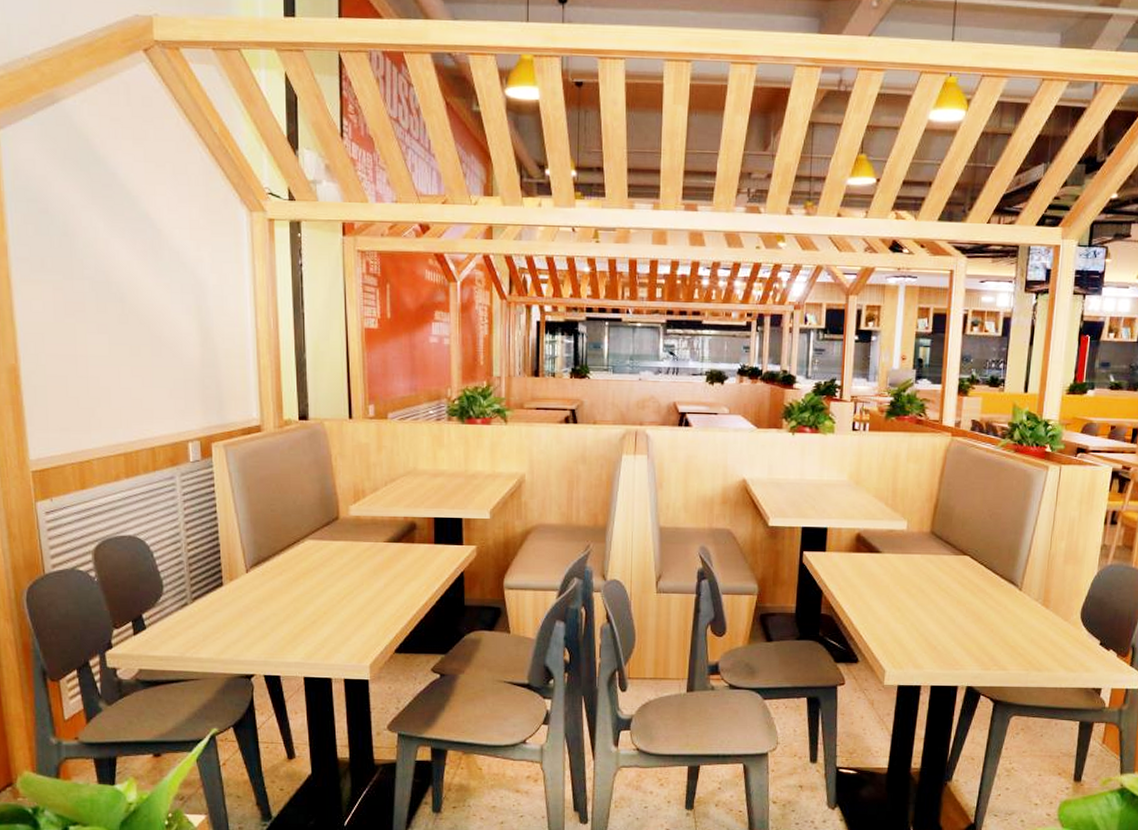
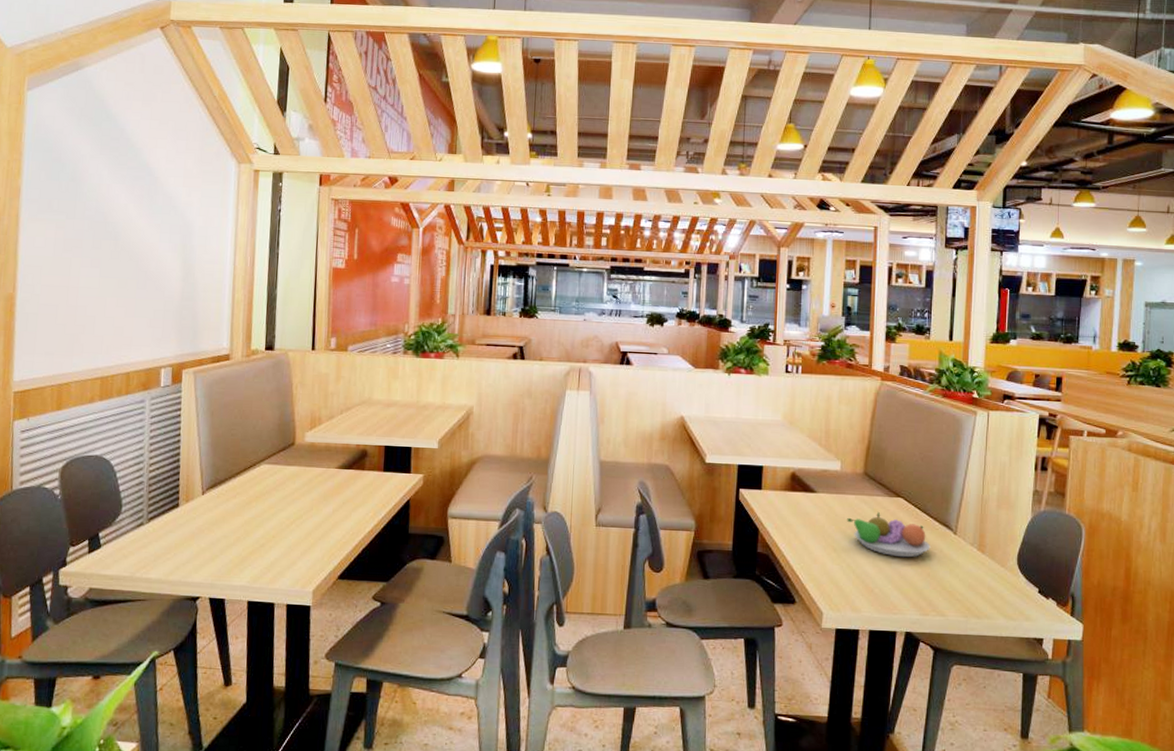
fruit bowl: none [912,570,995,615] -> present [847,511,931,558]

